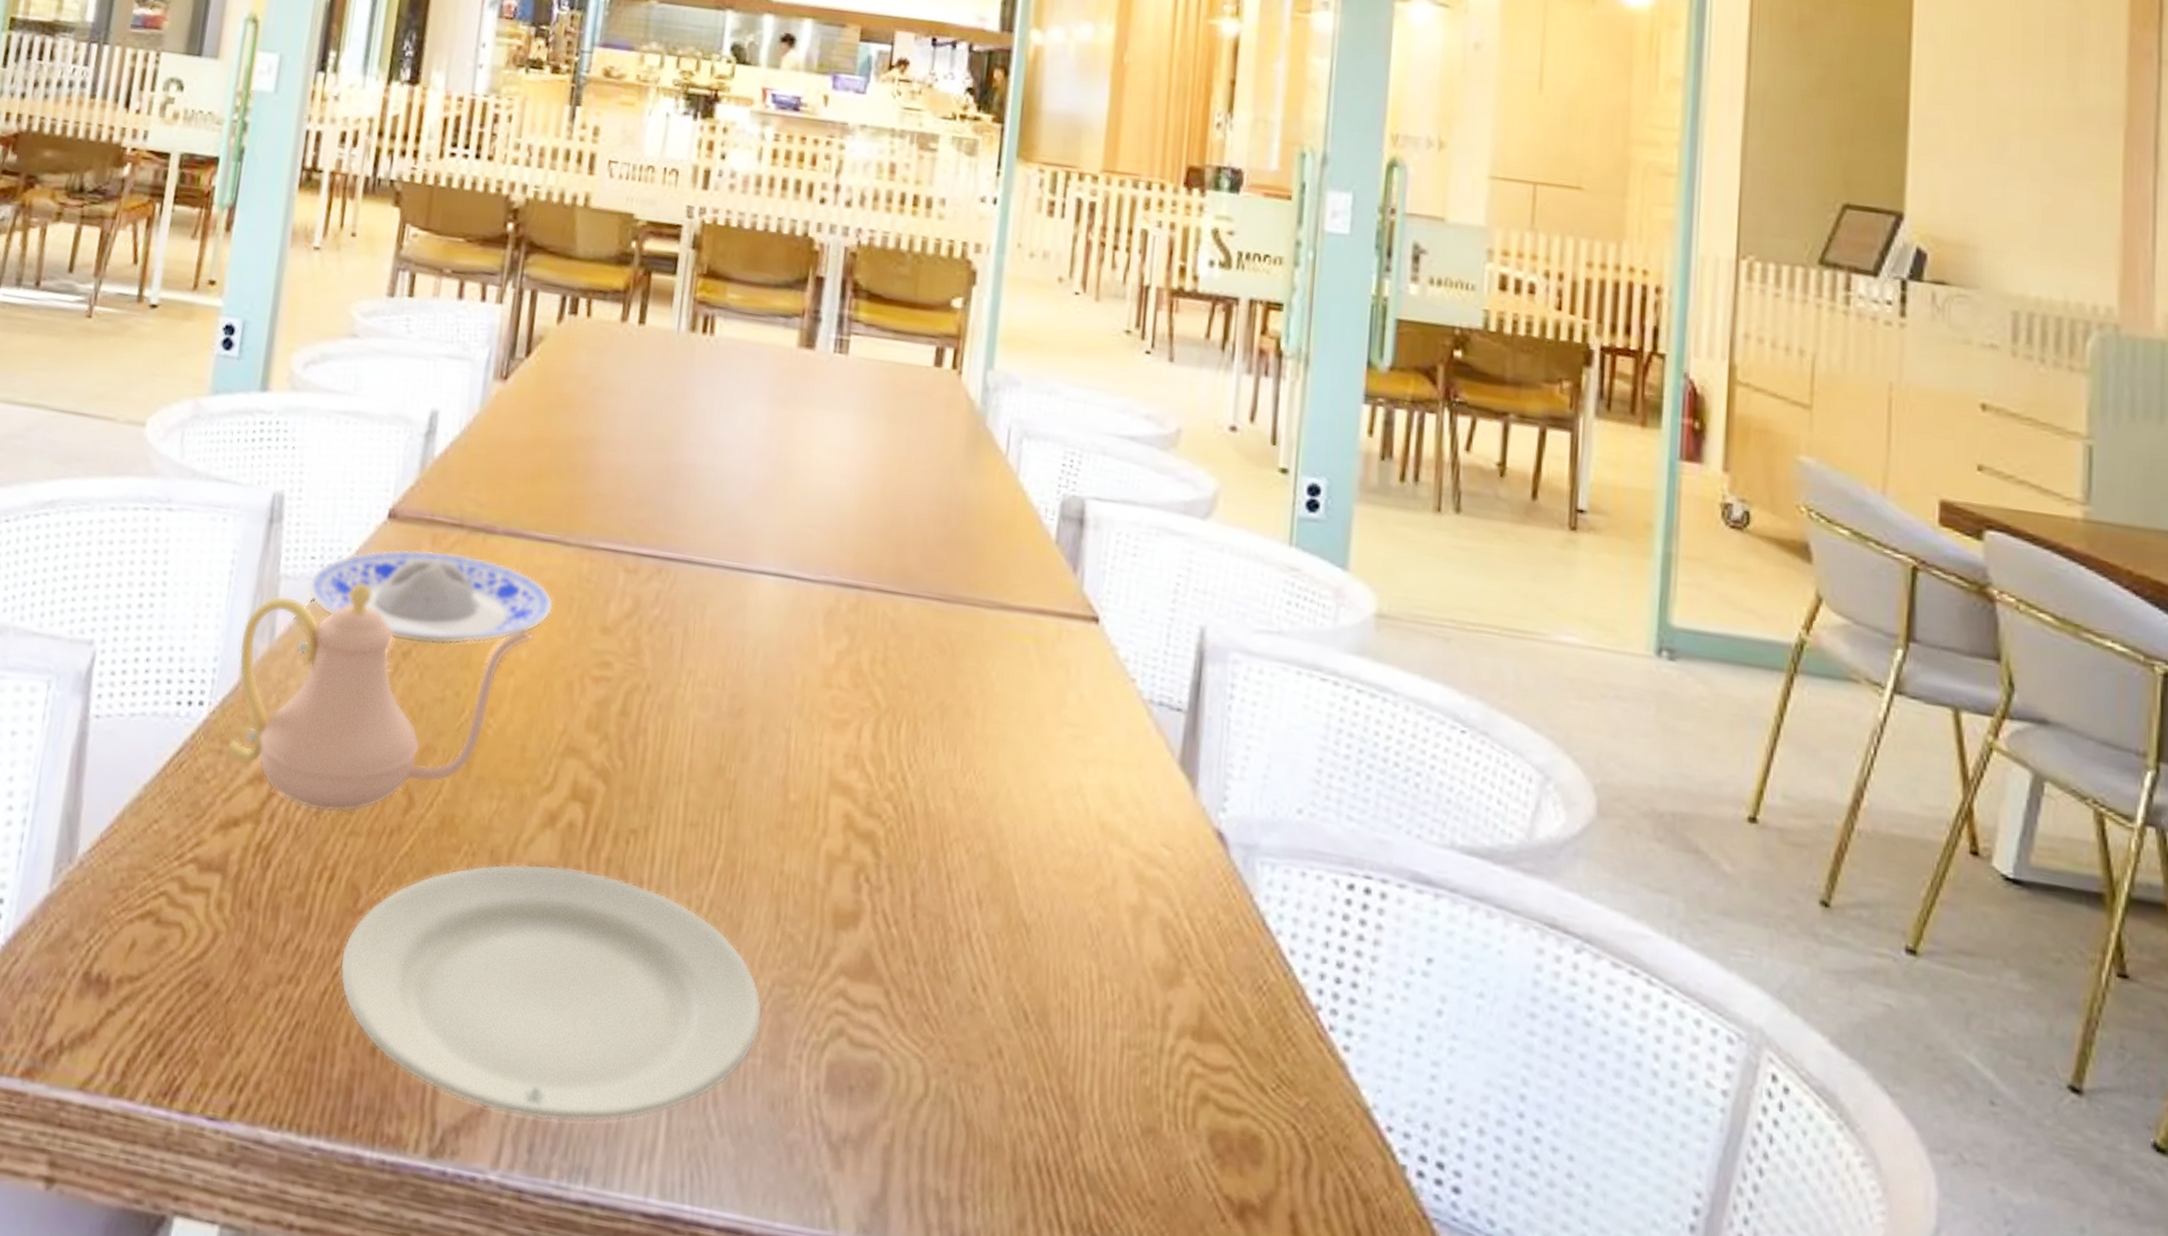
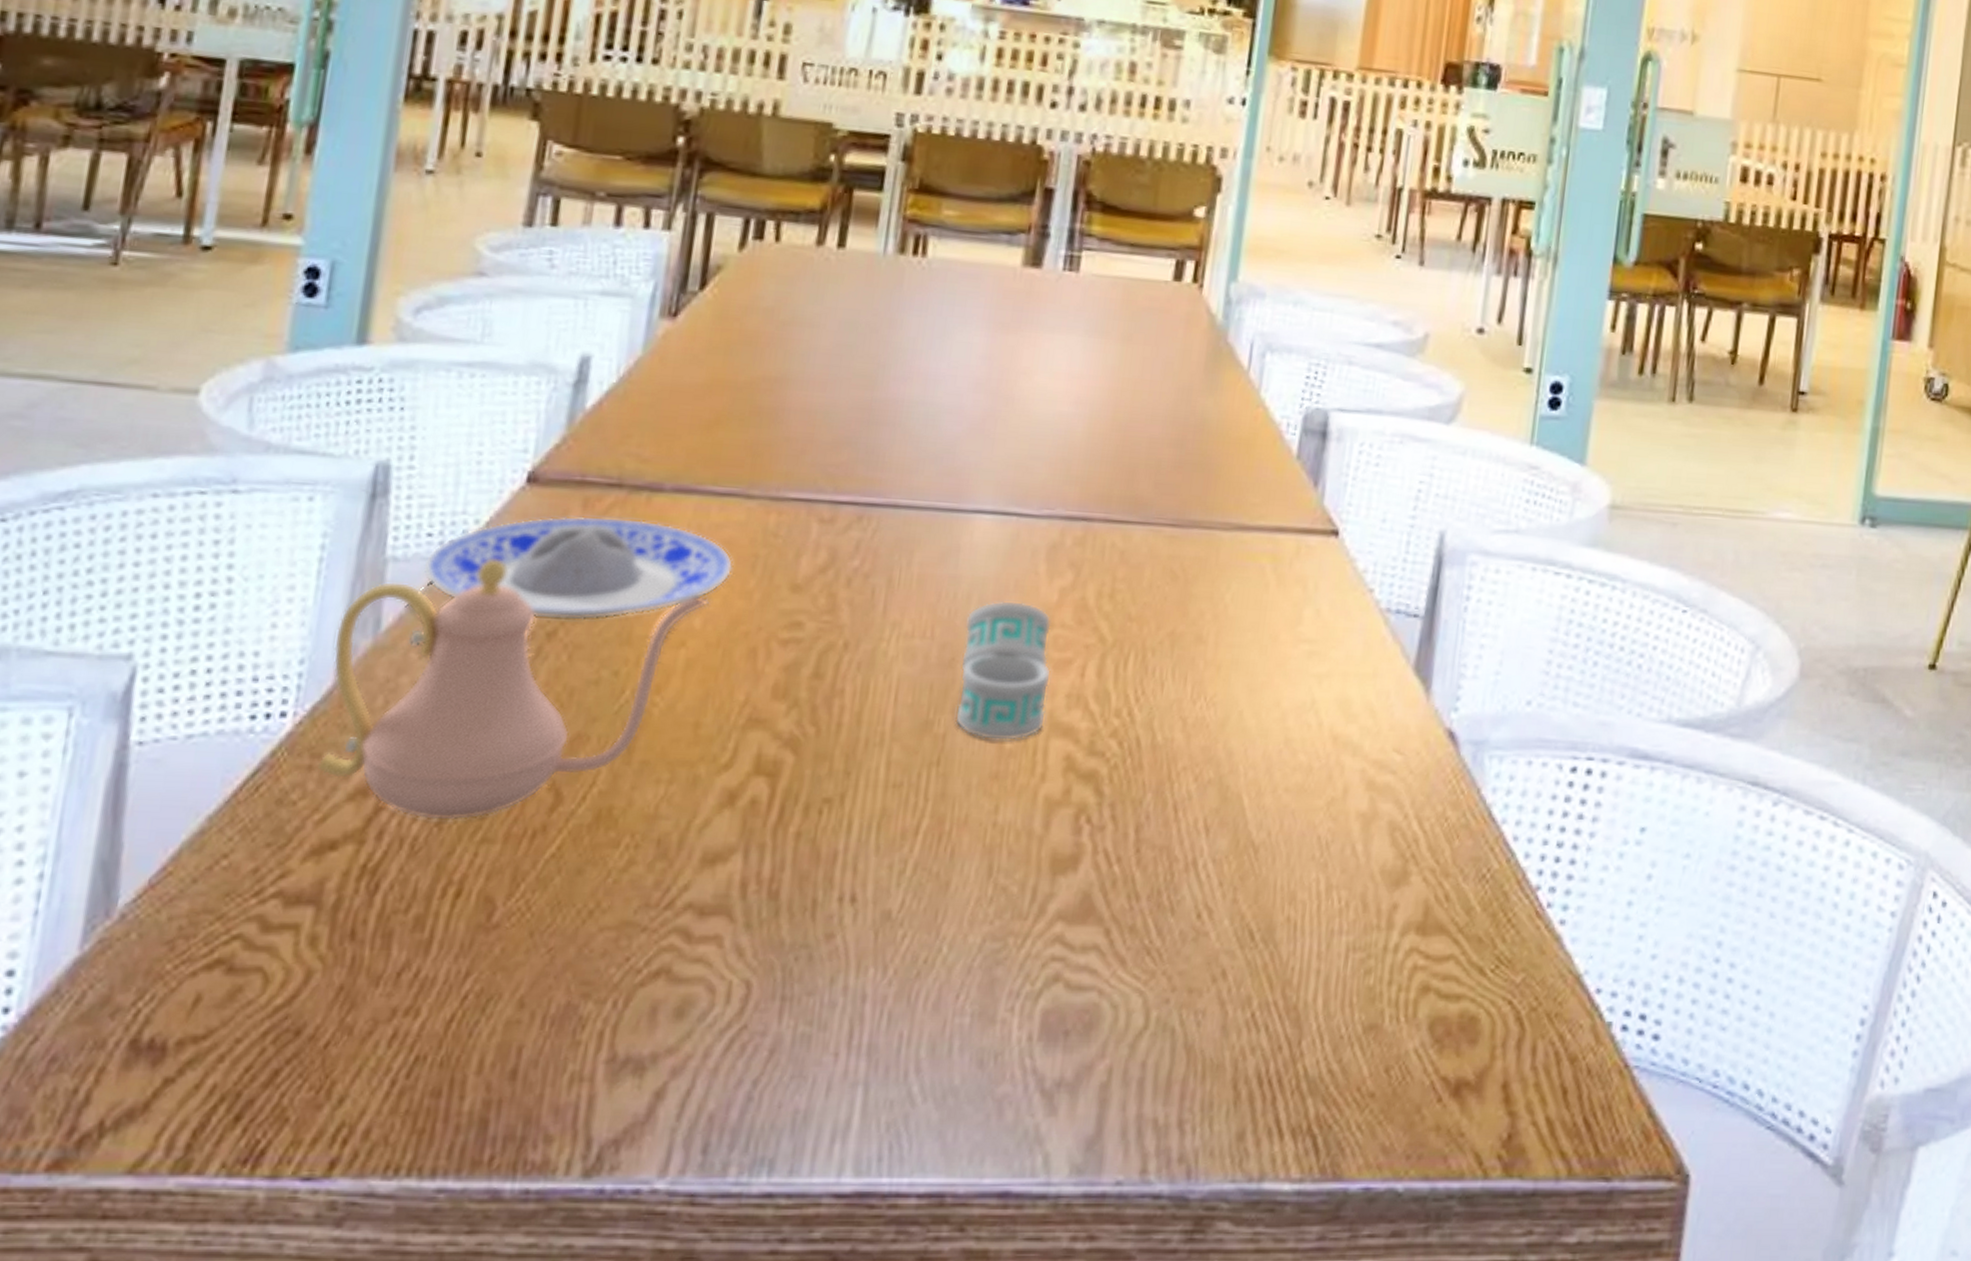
plate: present [340,863,763,1123] -> none [470,847,972,1118]
napkin ring: none [744,658,831,794] -> present [954,600,1052,742]

